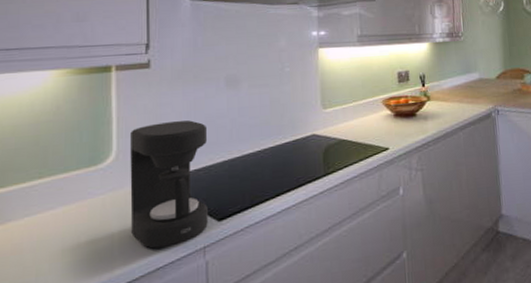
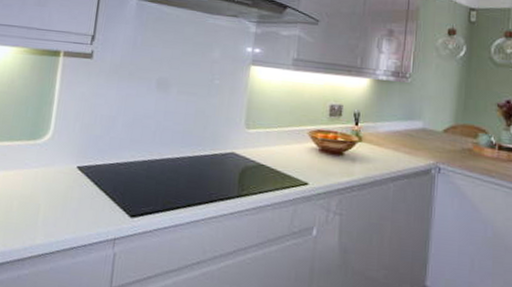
coffee maker: present [130,120,208,249] -> none [54,111,133,231]

